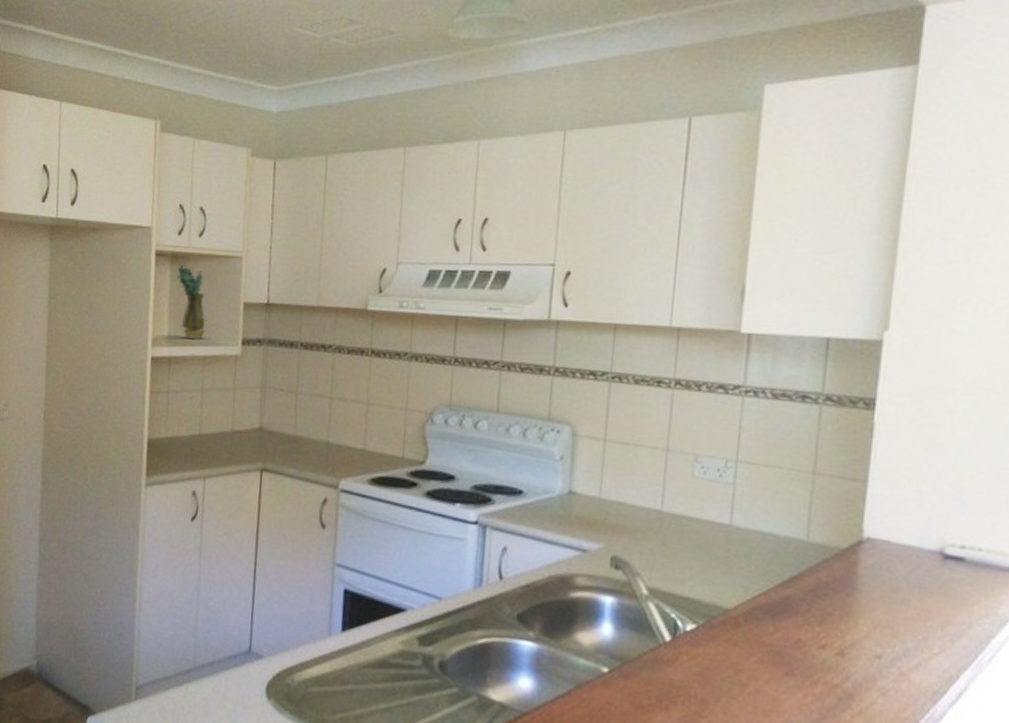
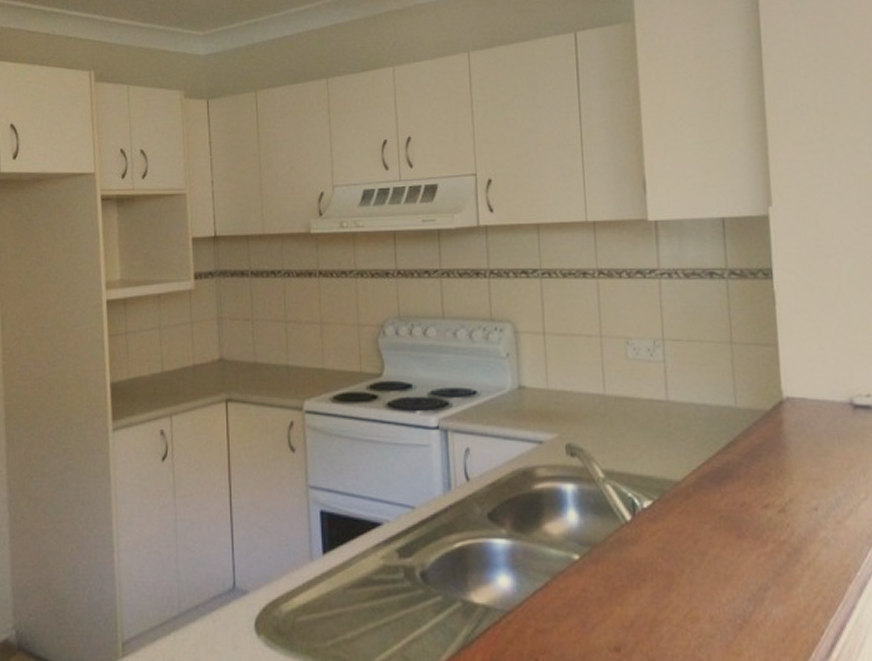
vase: present [176,262,207,340] -> none [124,205,158,279]

